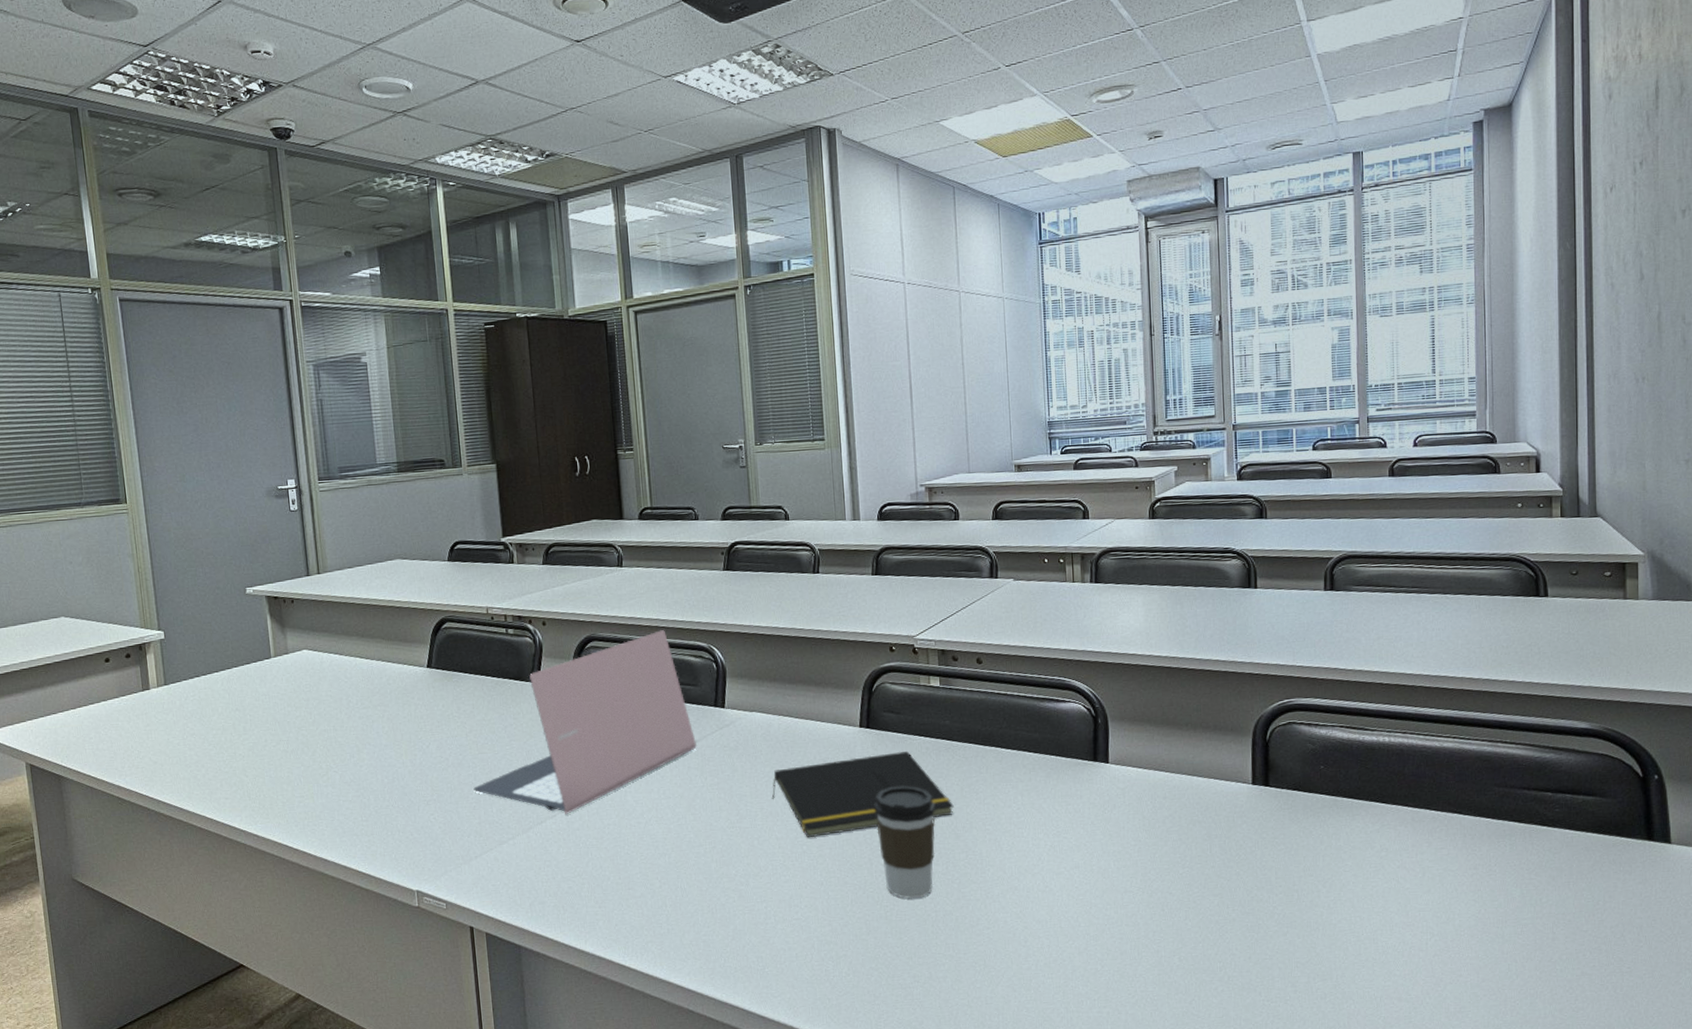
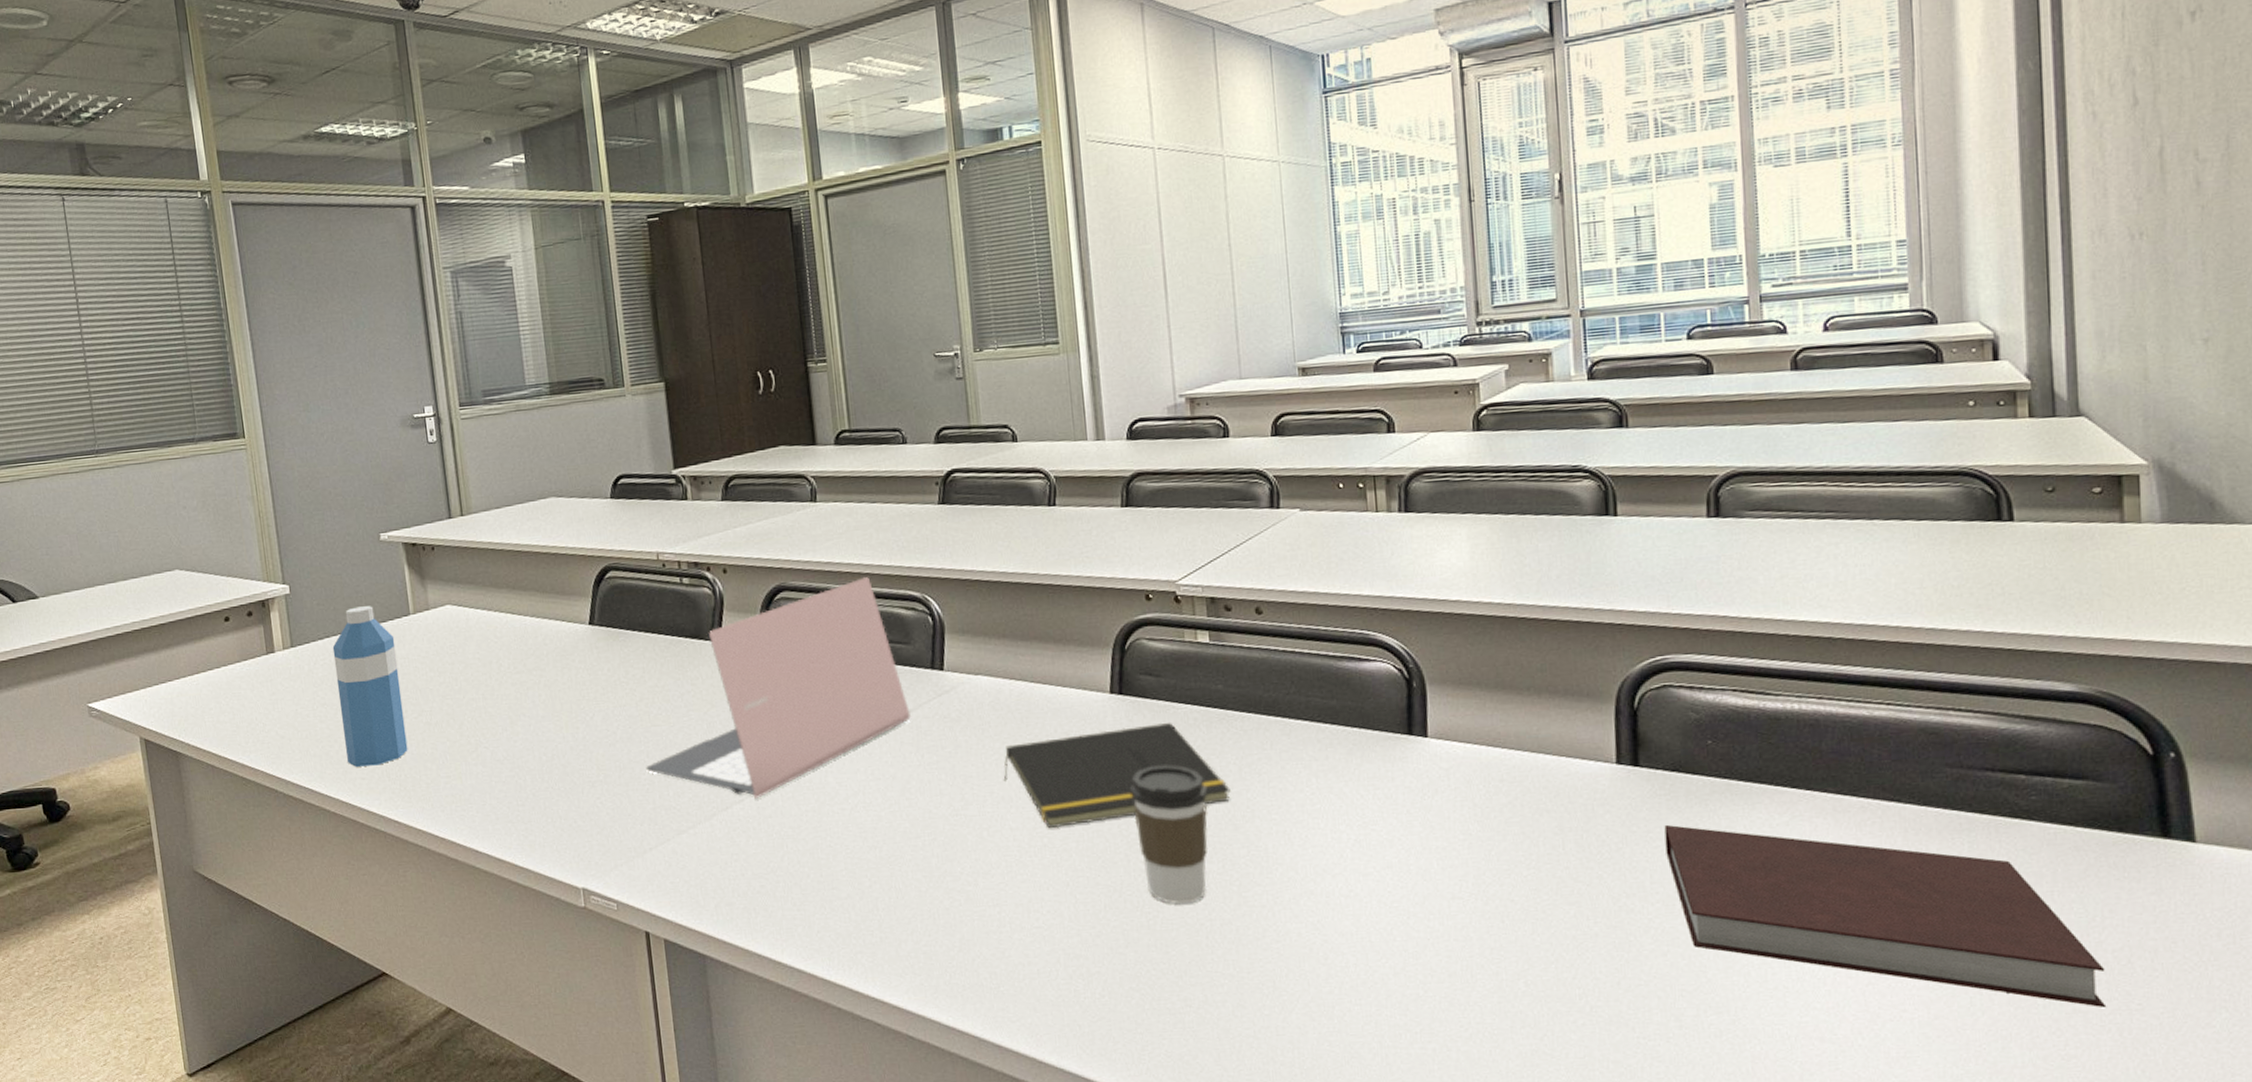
water bottle: none [201,650,267,788] -> present [332,606,408,767]
notebook: none [1287,832,1606,971] -> present [1664,824,2107,1007]

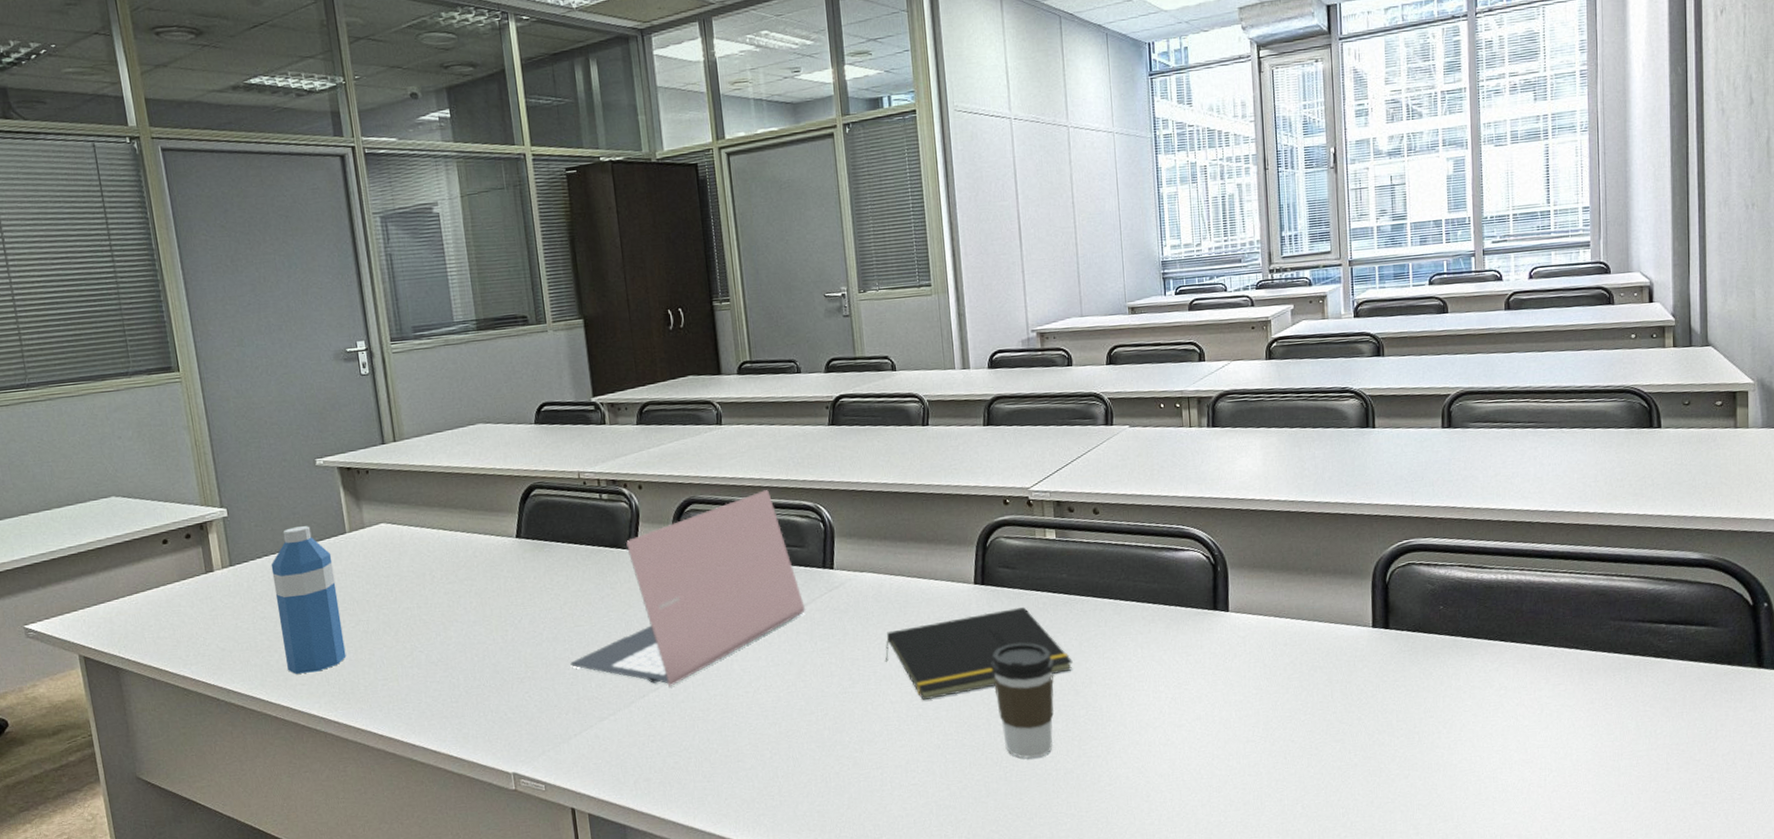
notebook: present [1664,824,2107,1007] -> none [1407,674,1718,799]

